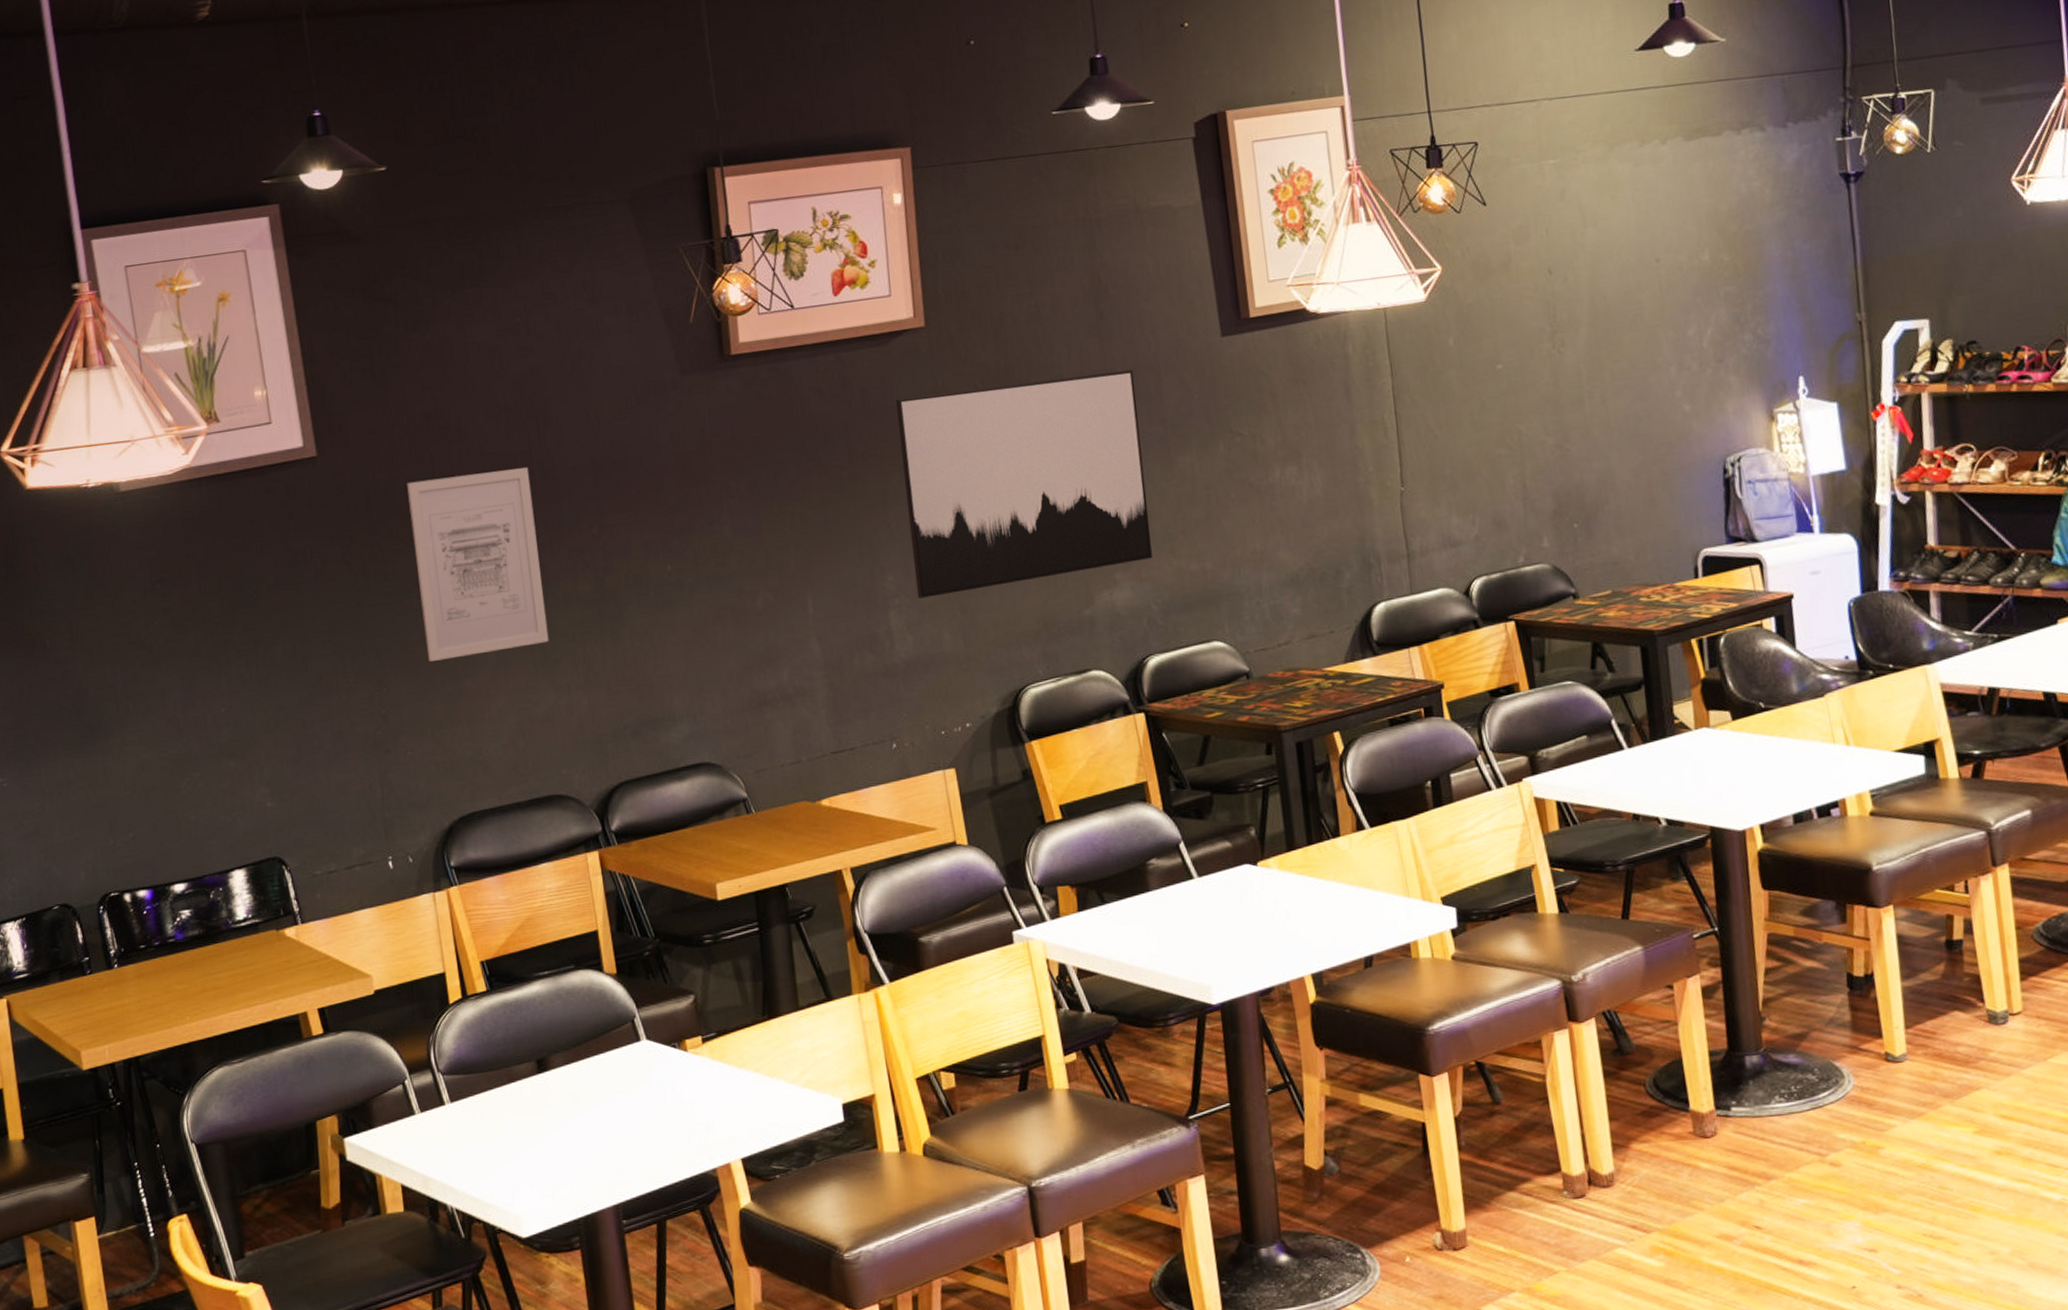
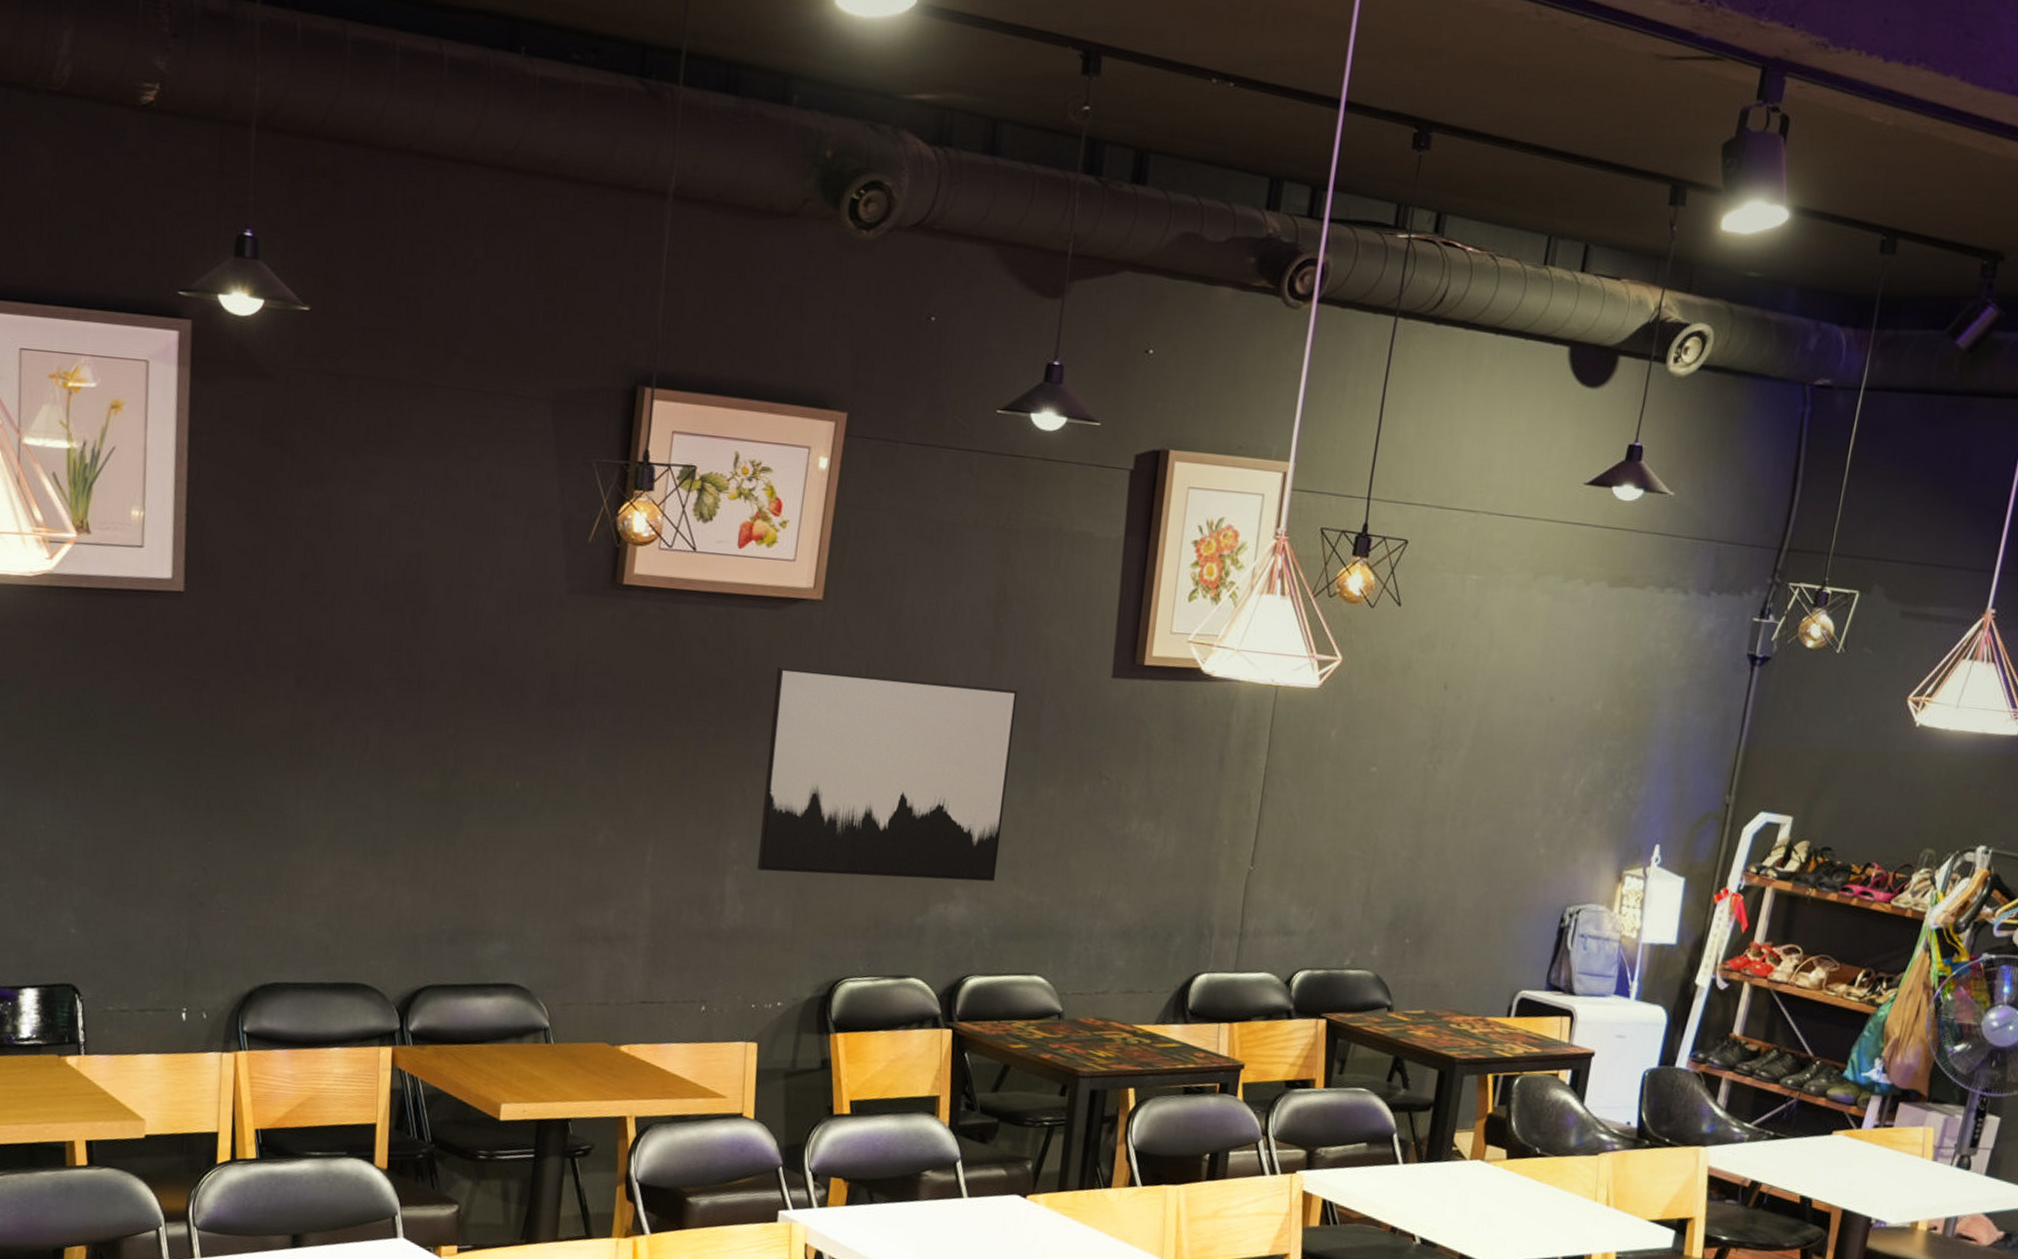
wall art: present [407,467,549,662] -> none [259,639,397,832]

